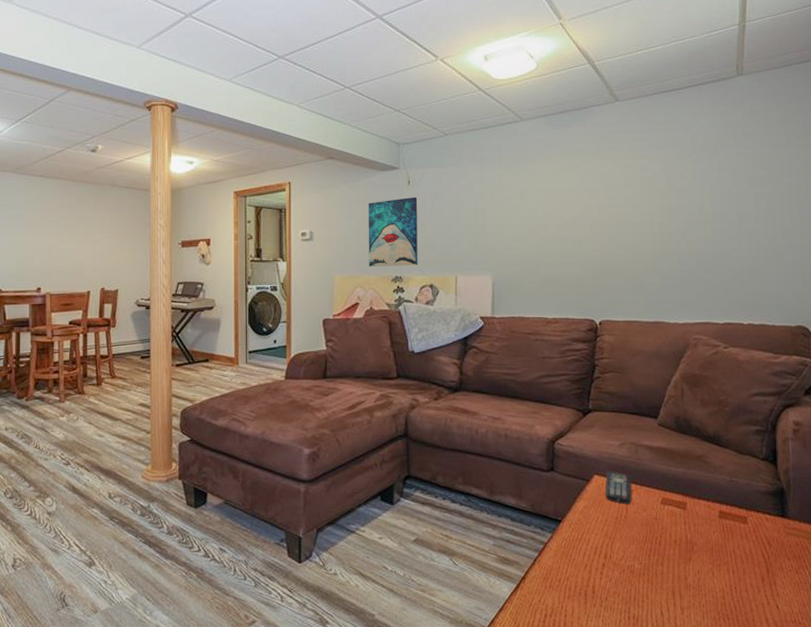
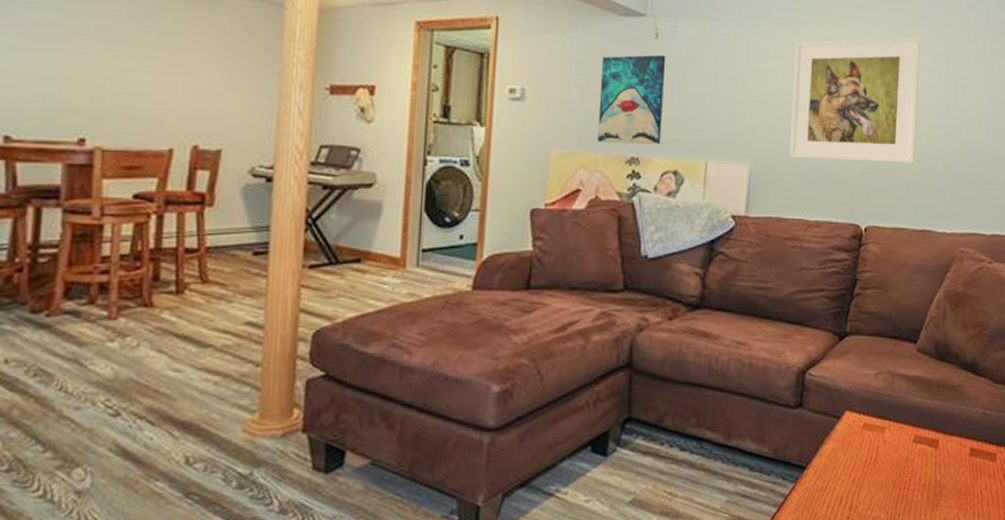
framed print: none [524,160,642,269] -> present [789,37,920,164]
remote control: present [605,471,632,504] -> none [855,406,885,445]

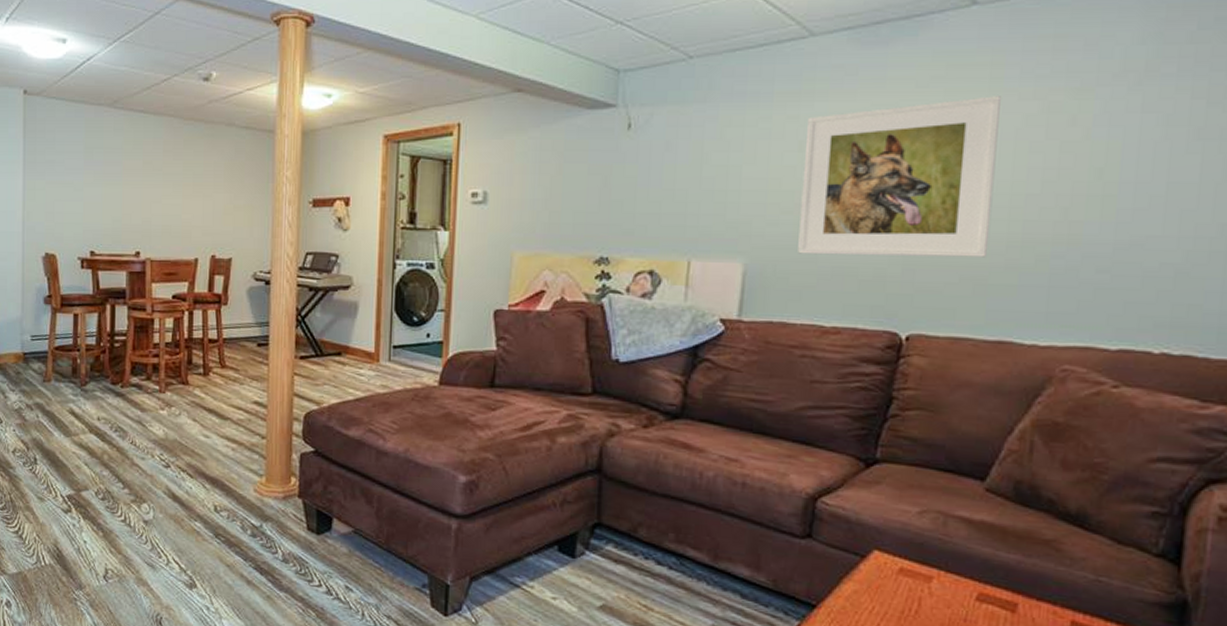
wall art: present [597,55,666,145] -> none [562,147,641,244]

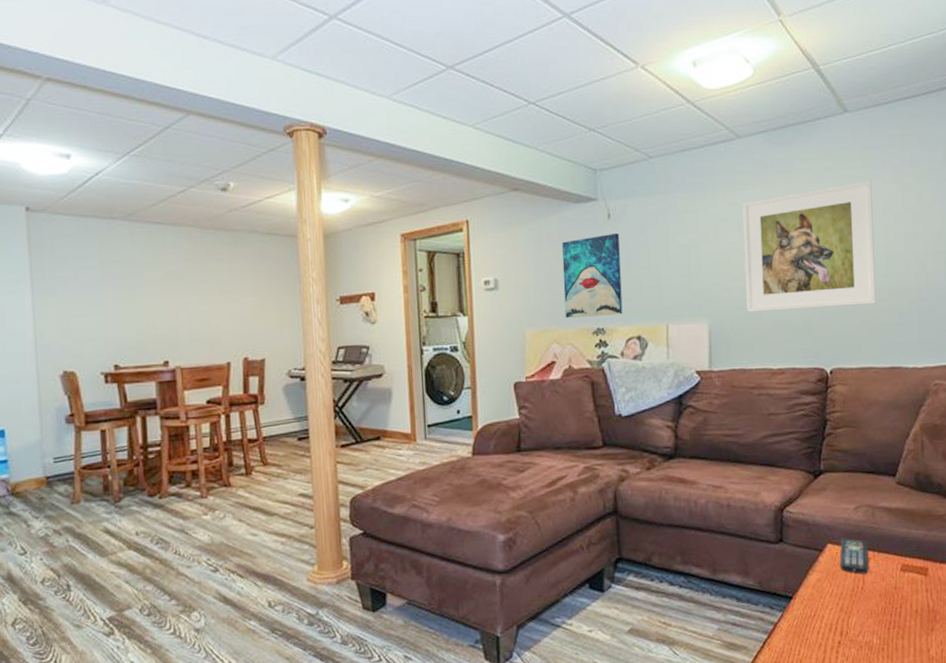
wall art: none [562,147,641,244] -> present [562,233,623,318]
remote control: none [887,546,932,596] -> present [839,538,869,574]

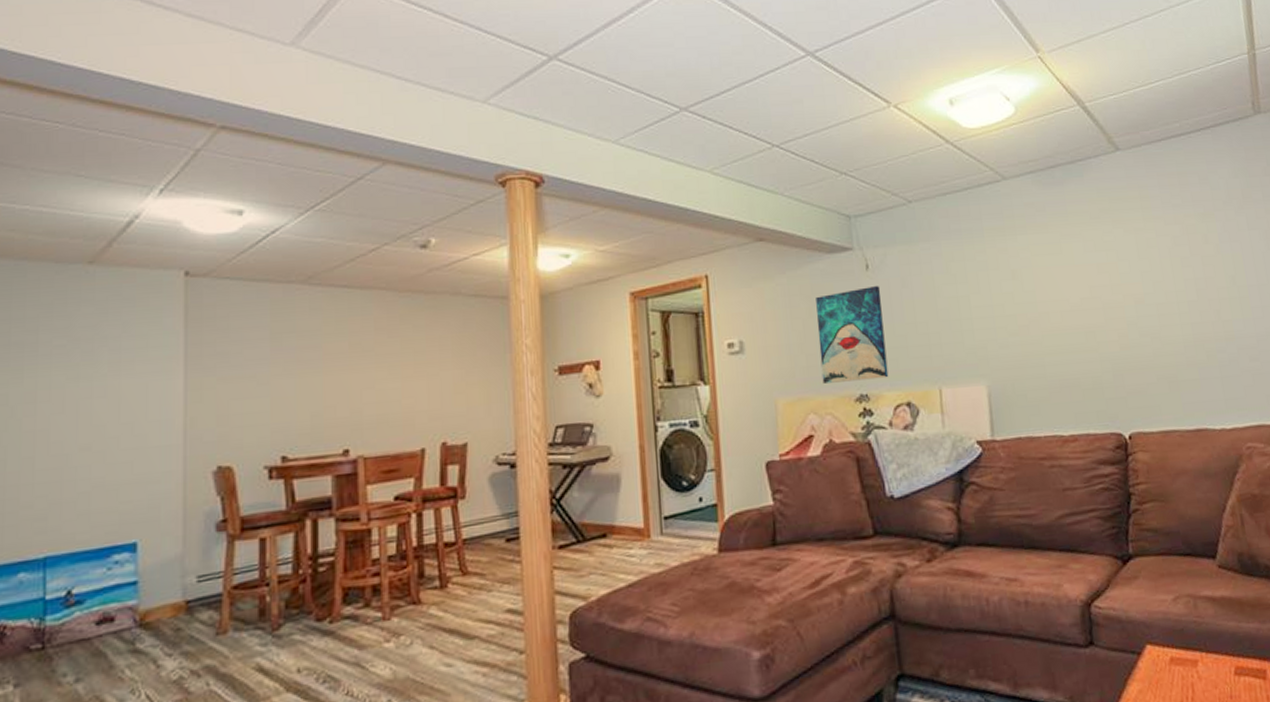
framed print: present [742,181,877,313] -> none [1015,222,1172,372]
remote control: present [839,538,869,574] -> none [1161,636,1198,682]

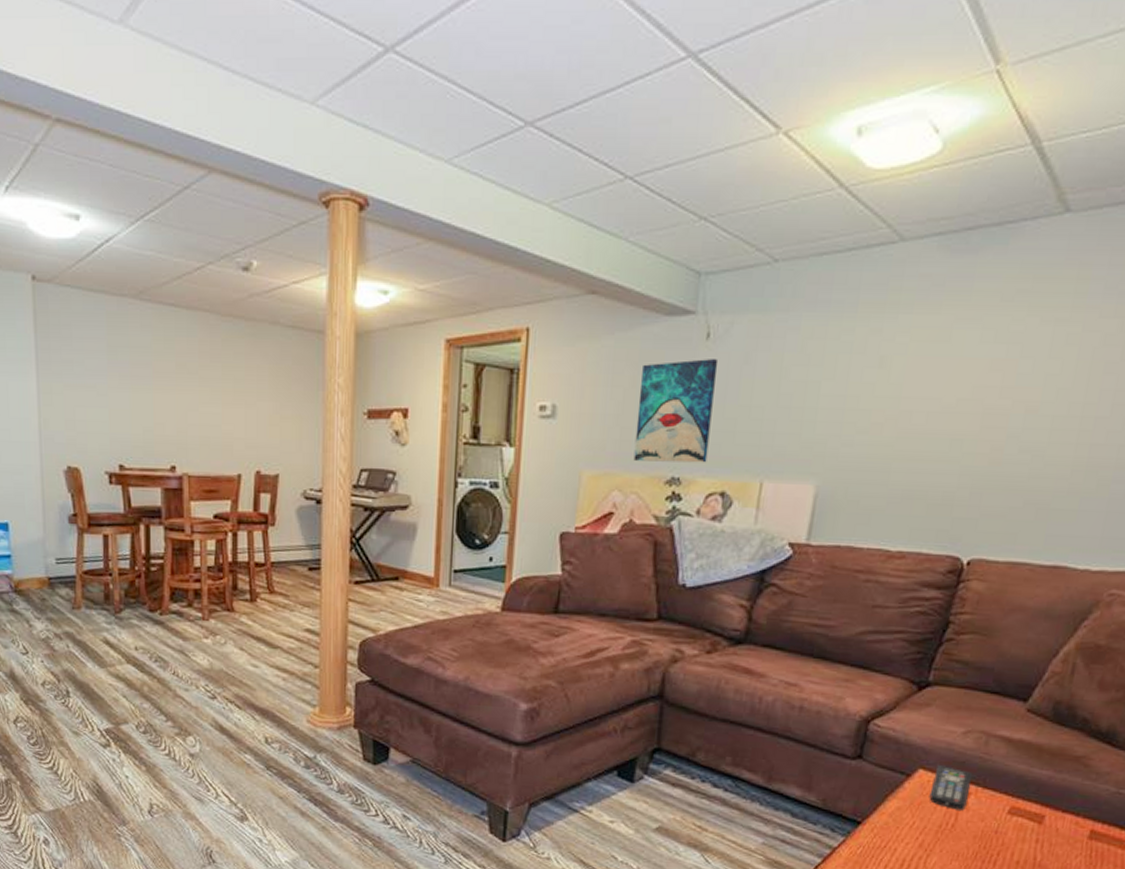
remote control: none [1161,636,1198,682] -> present [929,765,972,810]

